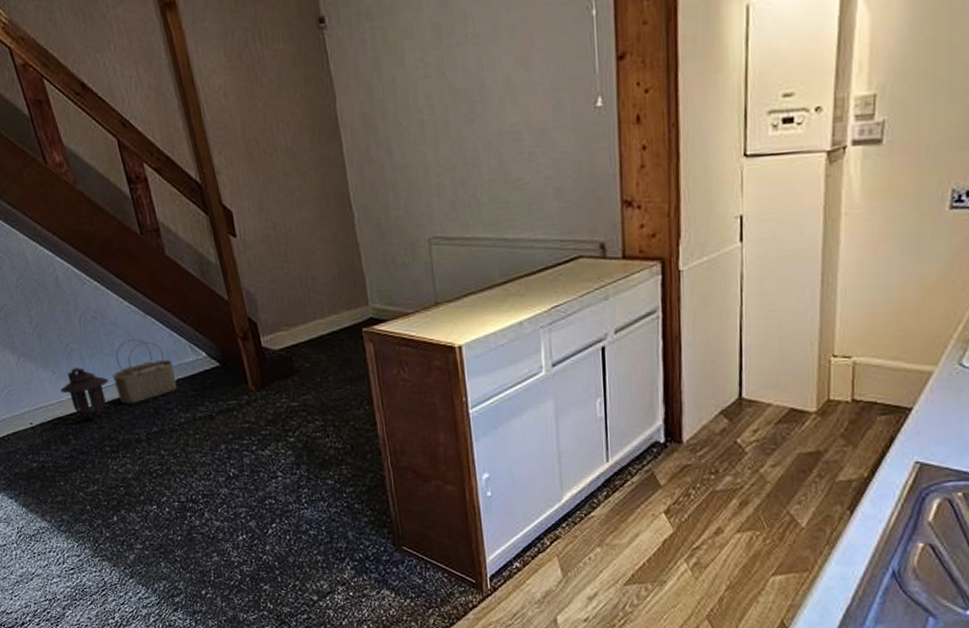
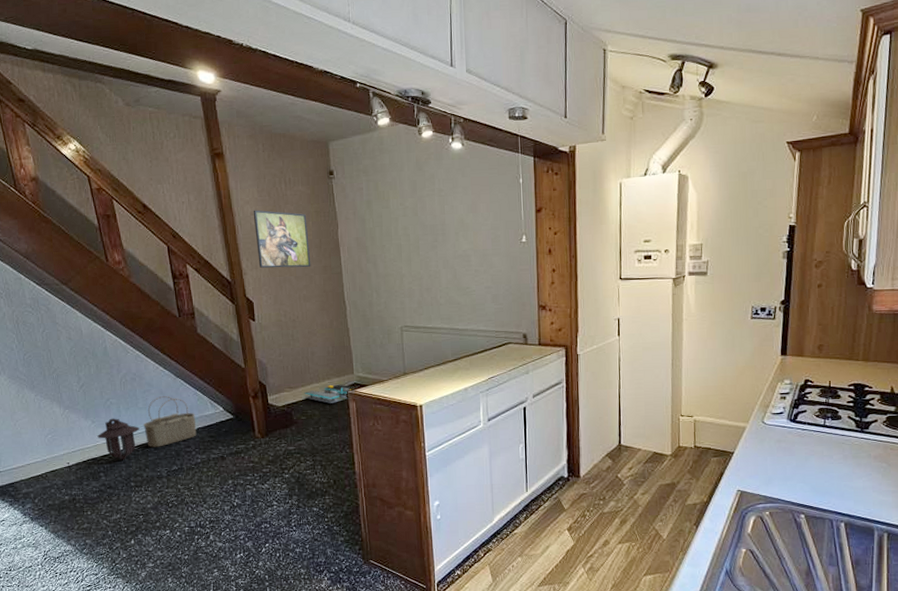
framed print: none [221,81,304,163] -> present [253,210,311,268]
storage bin: none [306,319,378,345] -> present [304,384,360,403]

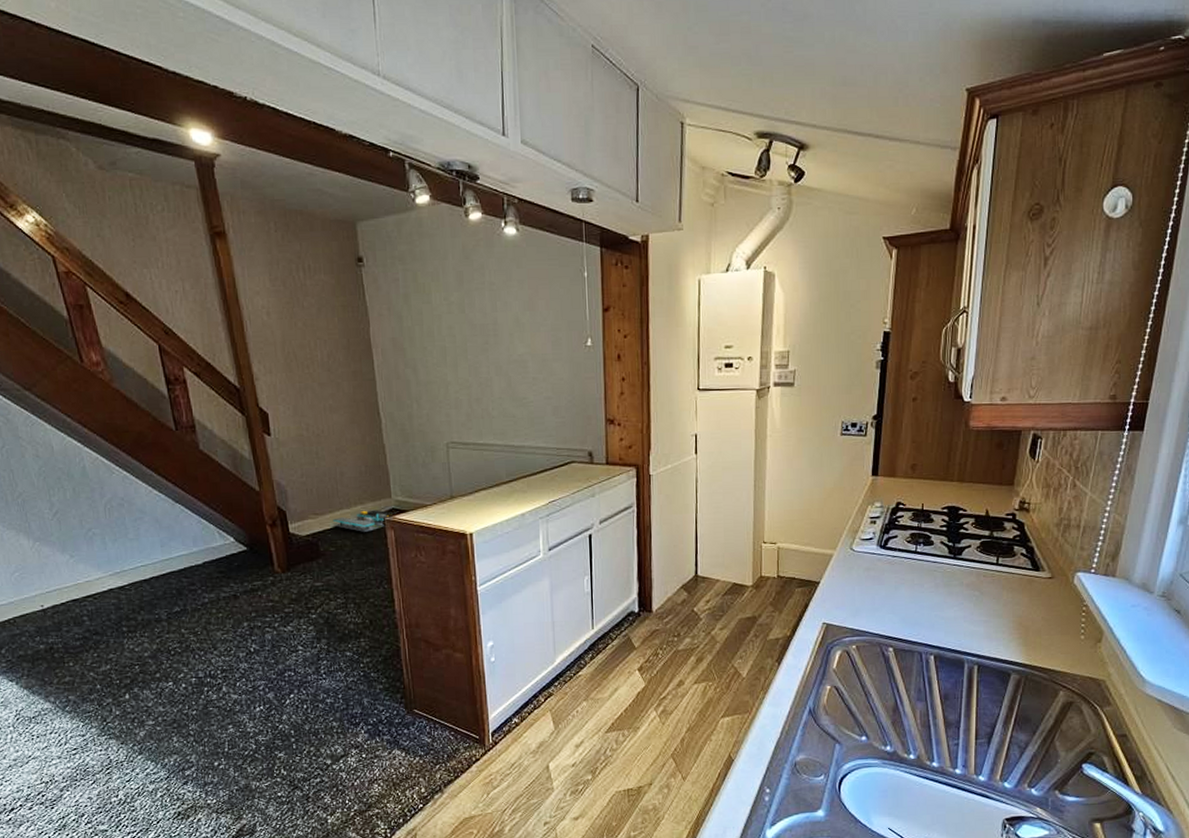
lantern: present [97,418,140,461] -> none [78,551,131,602]
wicker basket: present [143,396,197,448] -> none [135,525,203,586]
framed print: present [253,210,311,268] -> none [264,302,338,373]

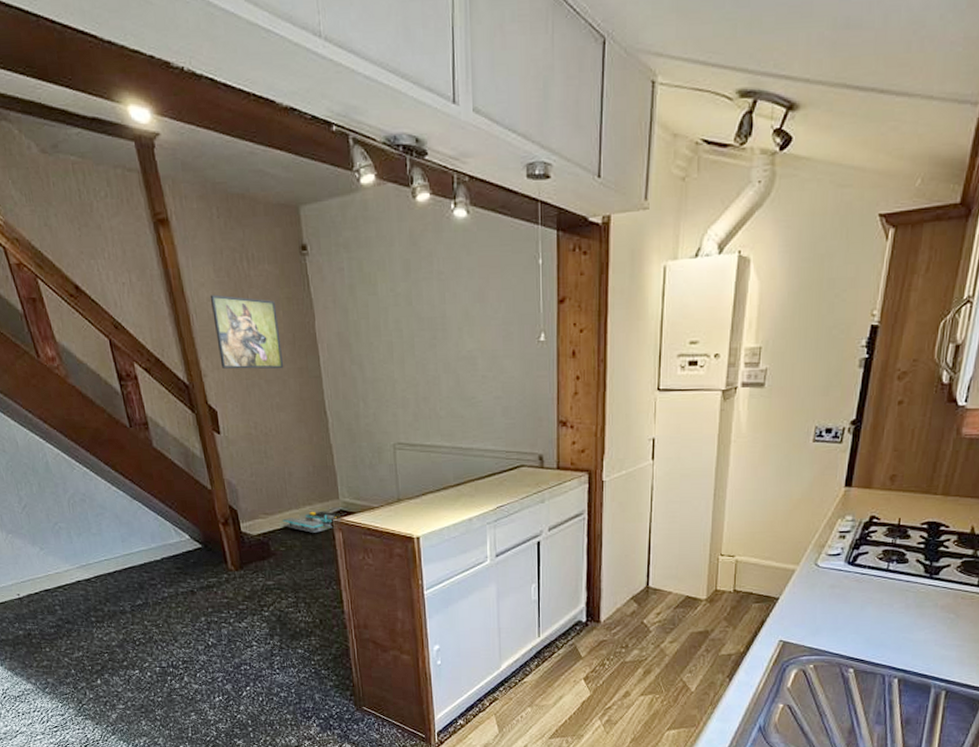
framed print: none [264,302,338,373] -> present [210,294,284,369]

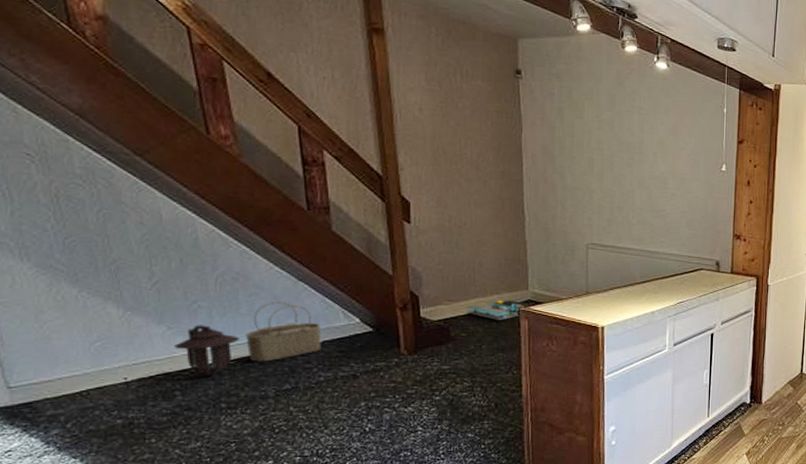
lantern: none [48,545,96,593] -> present [174,325,240,377]
wicker basket: none [98,521,161,579] -> present [244,302,322,362]
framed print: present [210,294,284,369] -> none [417,99,487,170]

